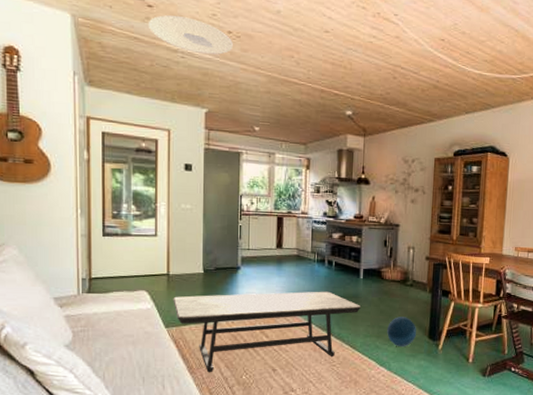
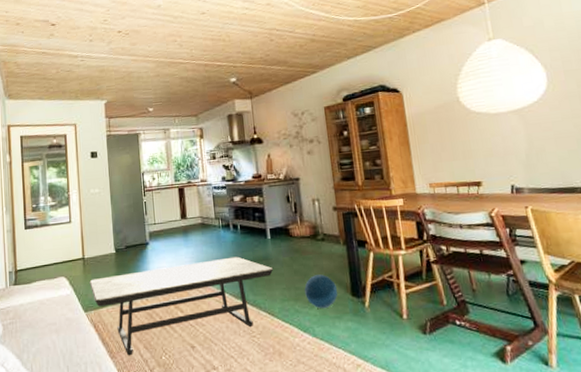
ceiling light: present [148,15,233,55] -> none [52,27,123,55]

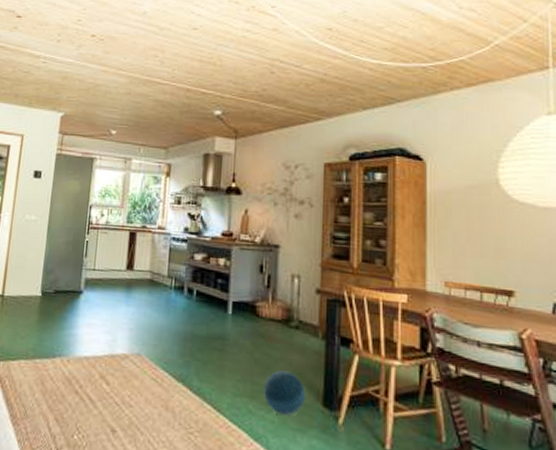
coffee table: present [89,256,274,356] -> none [4,322,229,427]

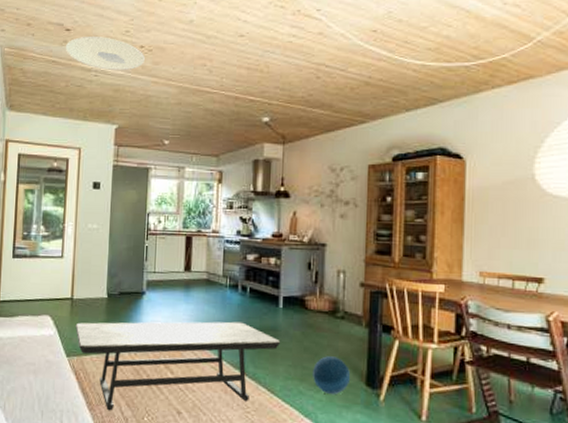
coffee table: none [4,322,229,427] -> present [75,321,281,411]
ceiling light: none [14,24,96,59] -> present [65,37,145,71]

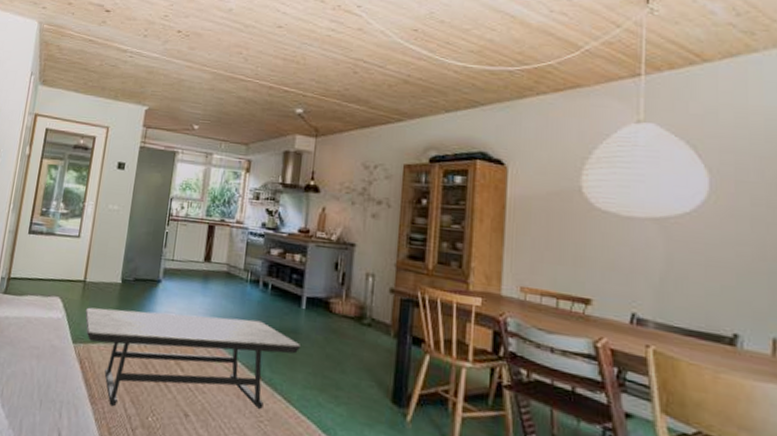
ceiling light: present [65,37,145,71] -> none [103,18,181,54]
ball: present [313,356,351,394] -> none [334,366,376,410]

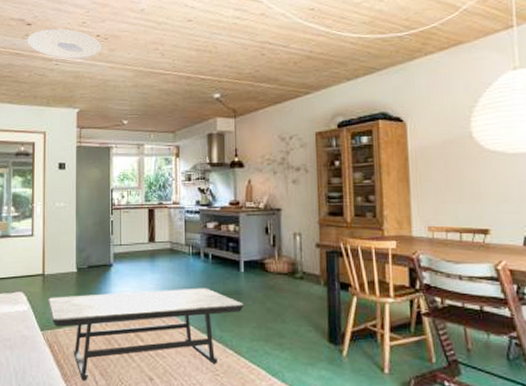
ceiling light: none [103,18,181,54] -> present [27,28,101,59]

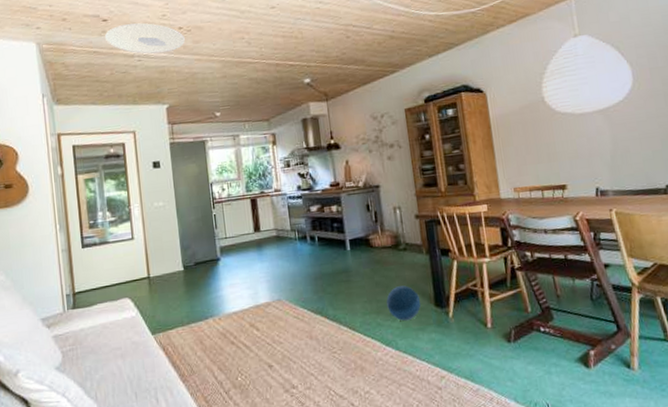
coffee table: present [48,288,245,381] -> none [156,270,354,379]
ball: none [277,316,314,352] -> present [386,285,421,321]

